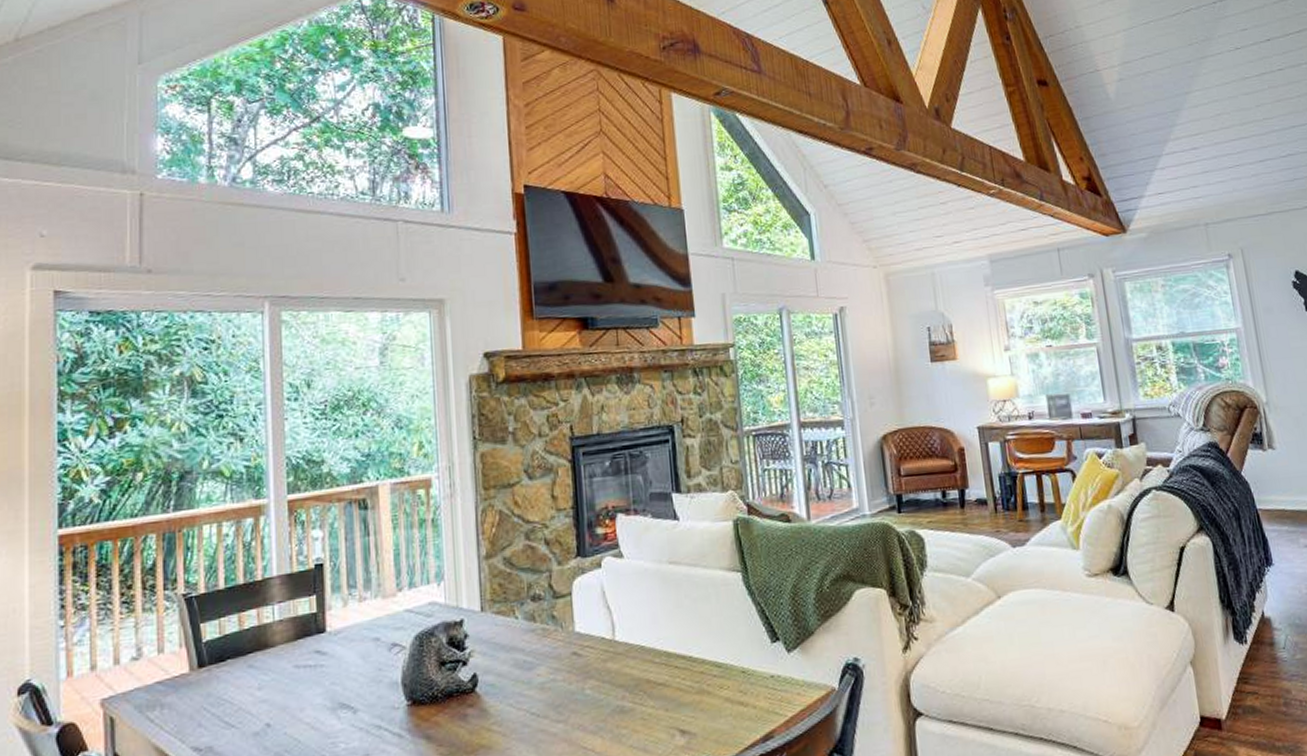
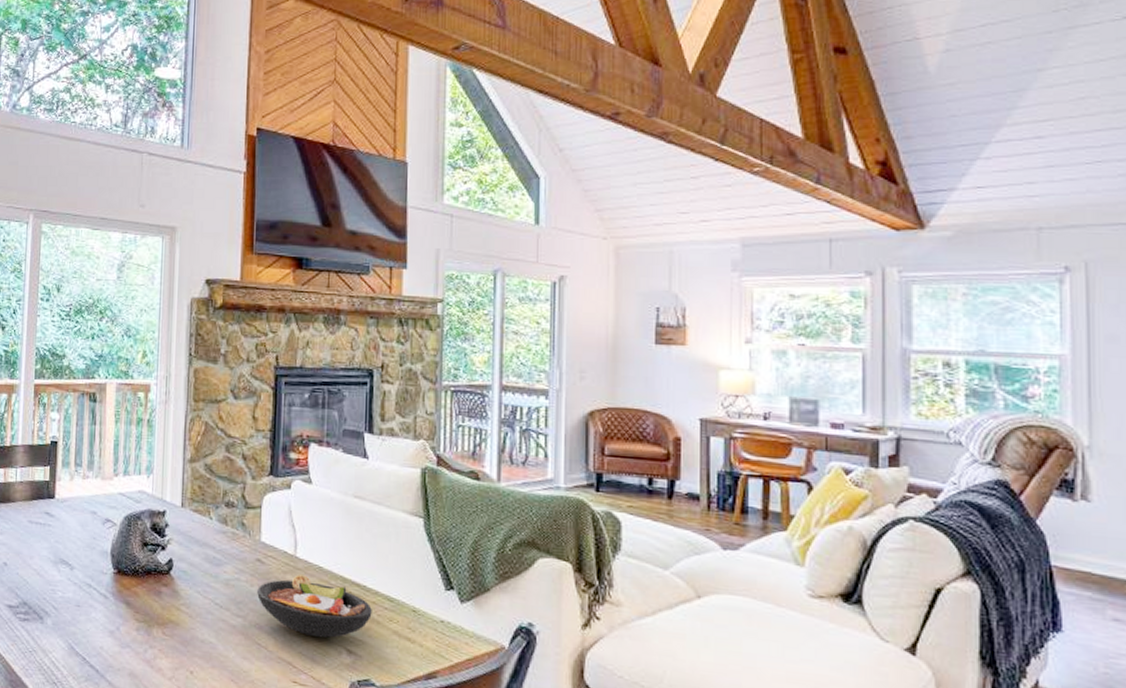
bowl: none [576,659,702,725] -> present [257,574,372,638]

